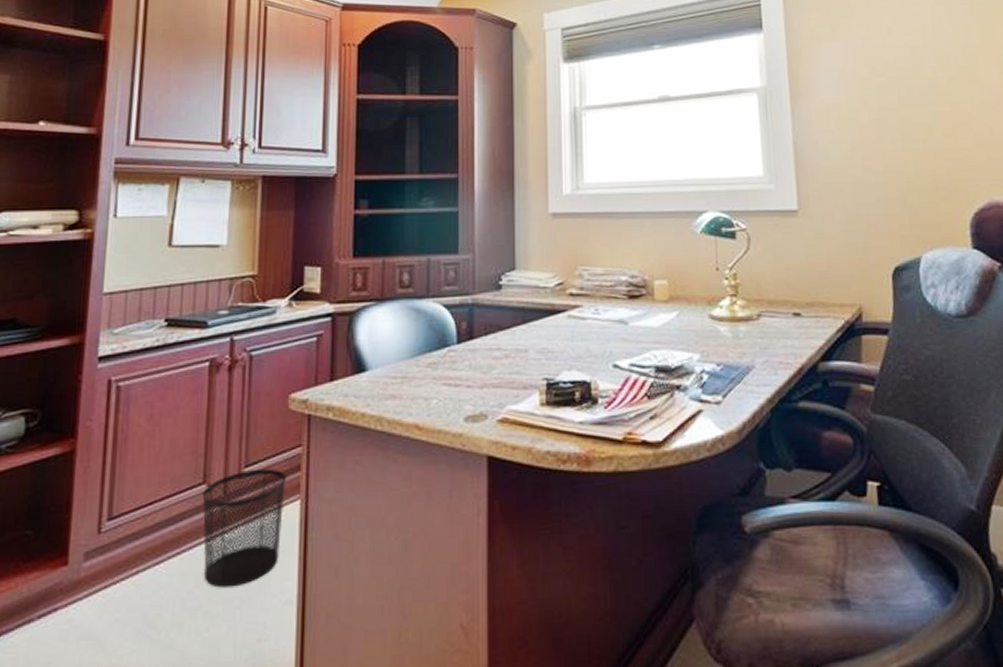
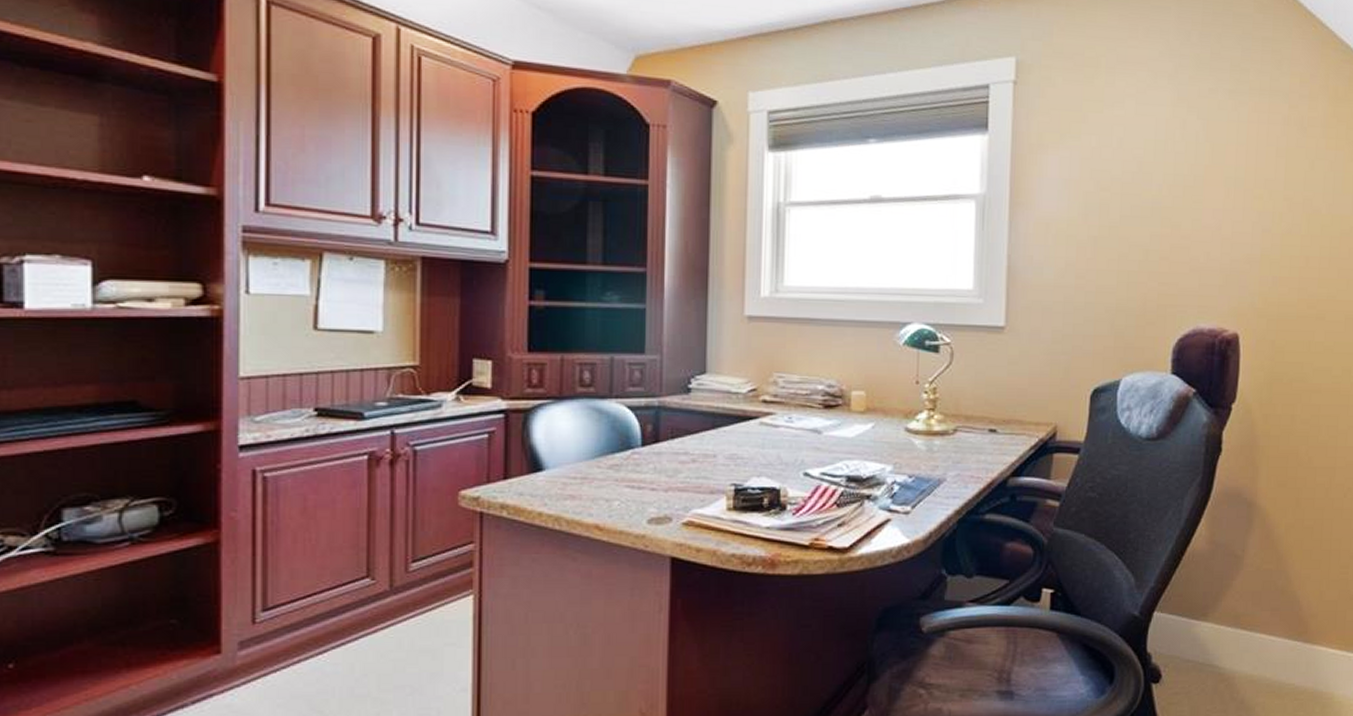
waste bin: present [202,468,286,588] -> none [367,564,457,676]

